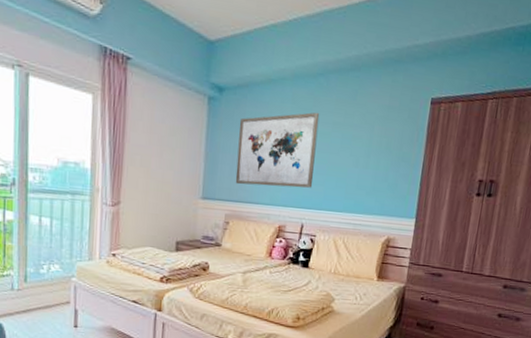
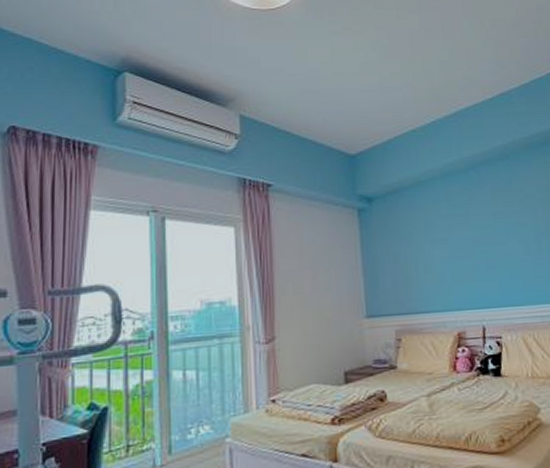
wall art: present [235,112,320,188] -> none [394,205,486,295]

